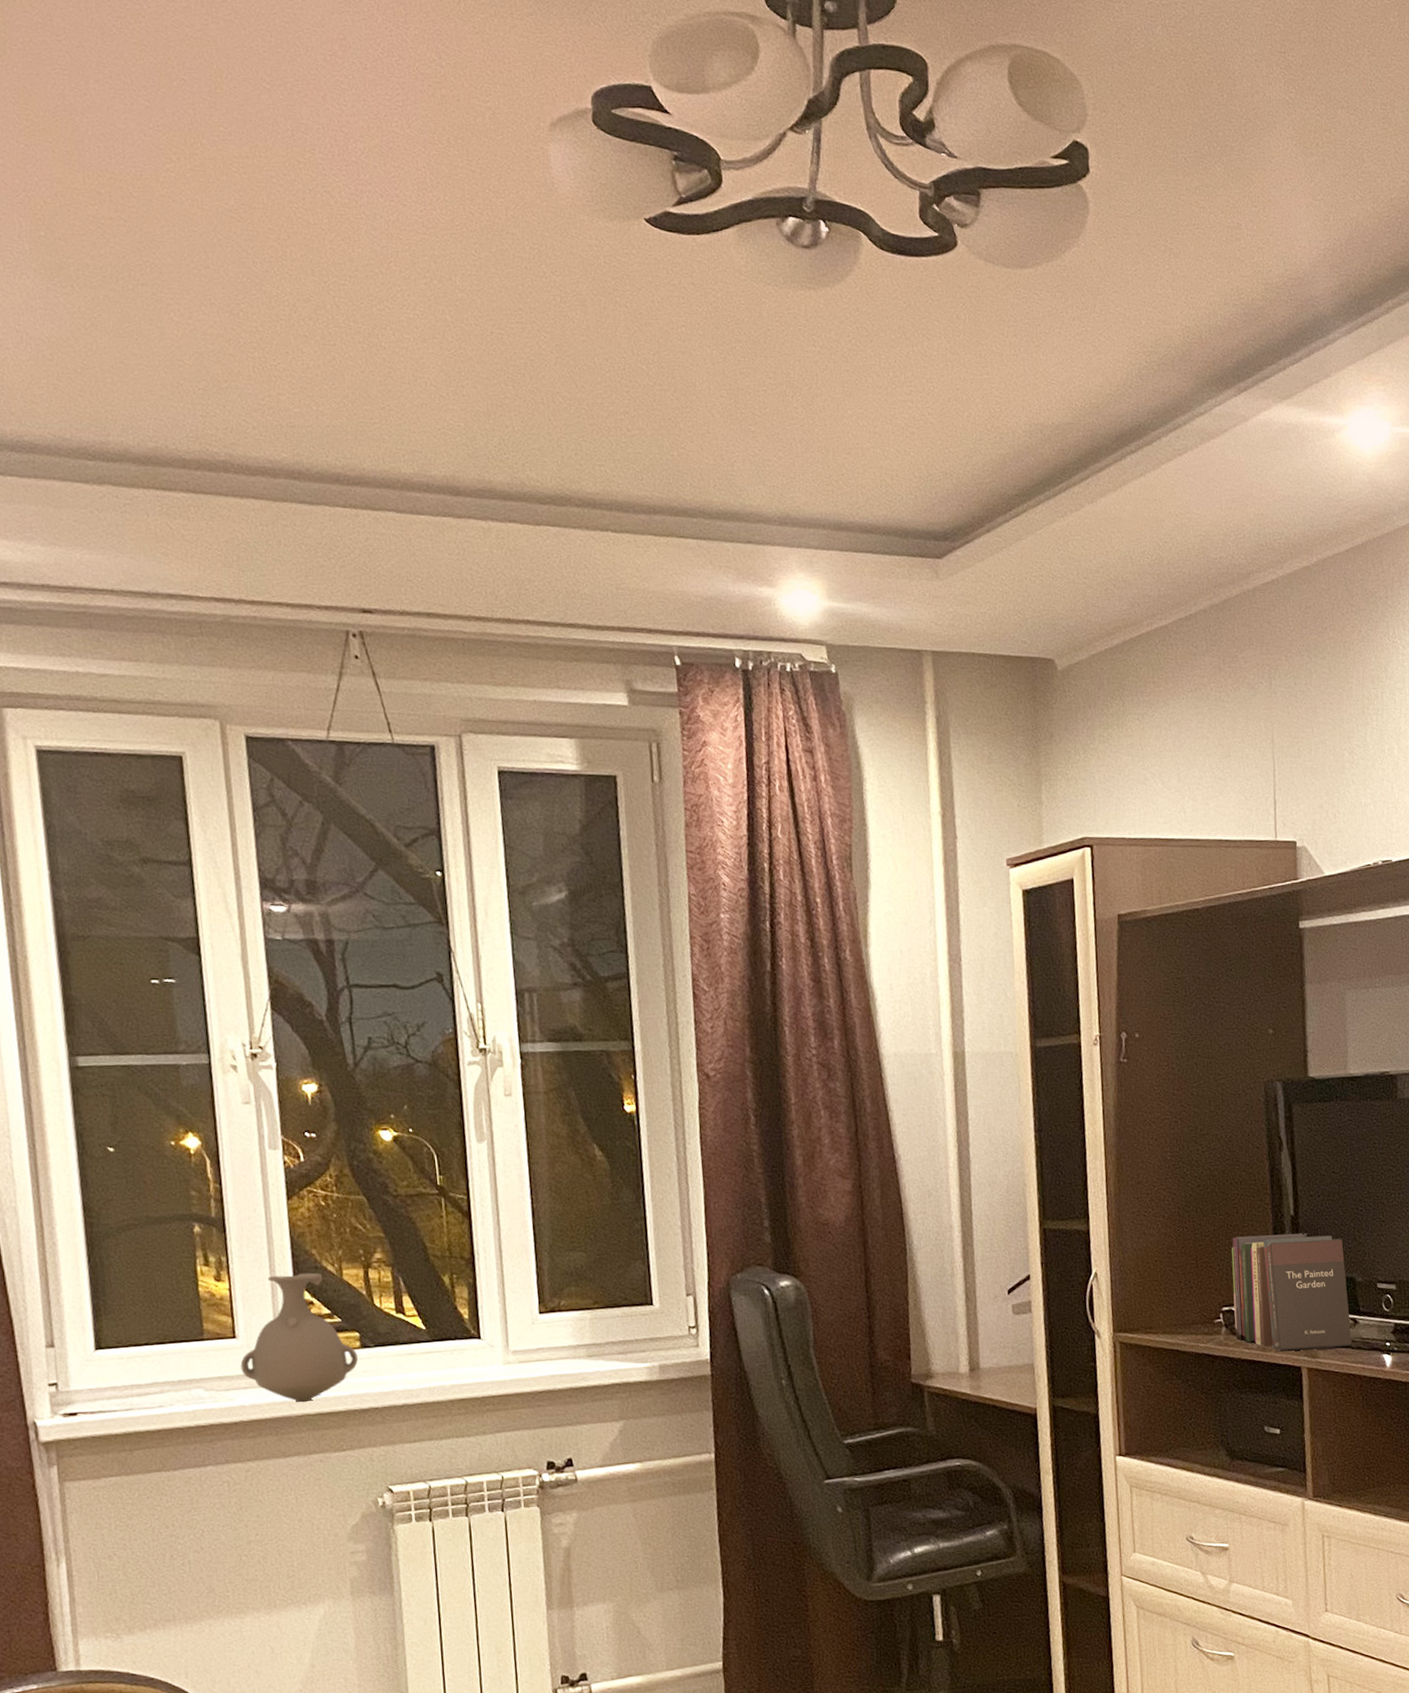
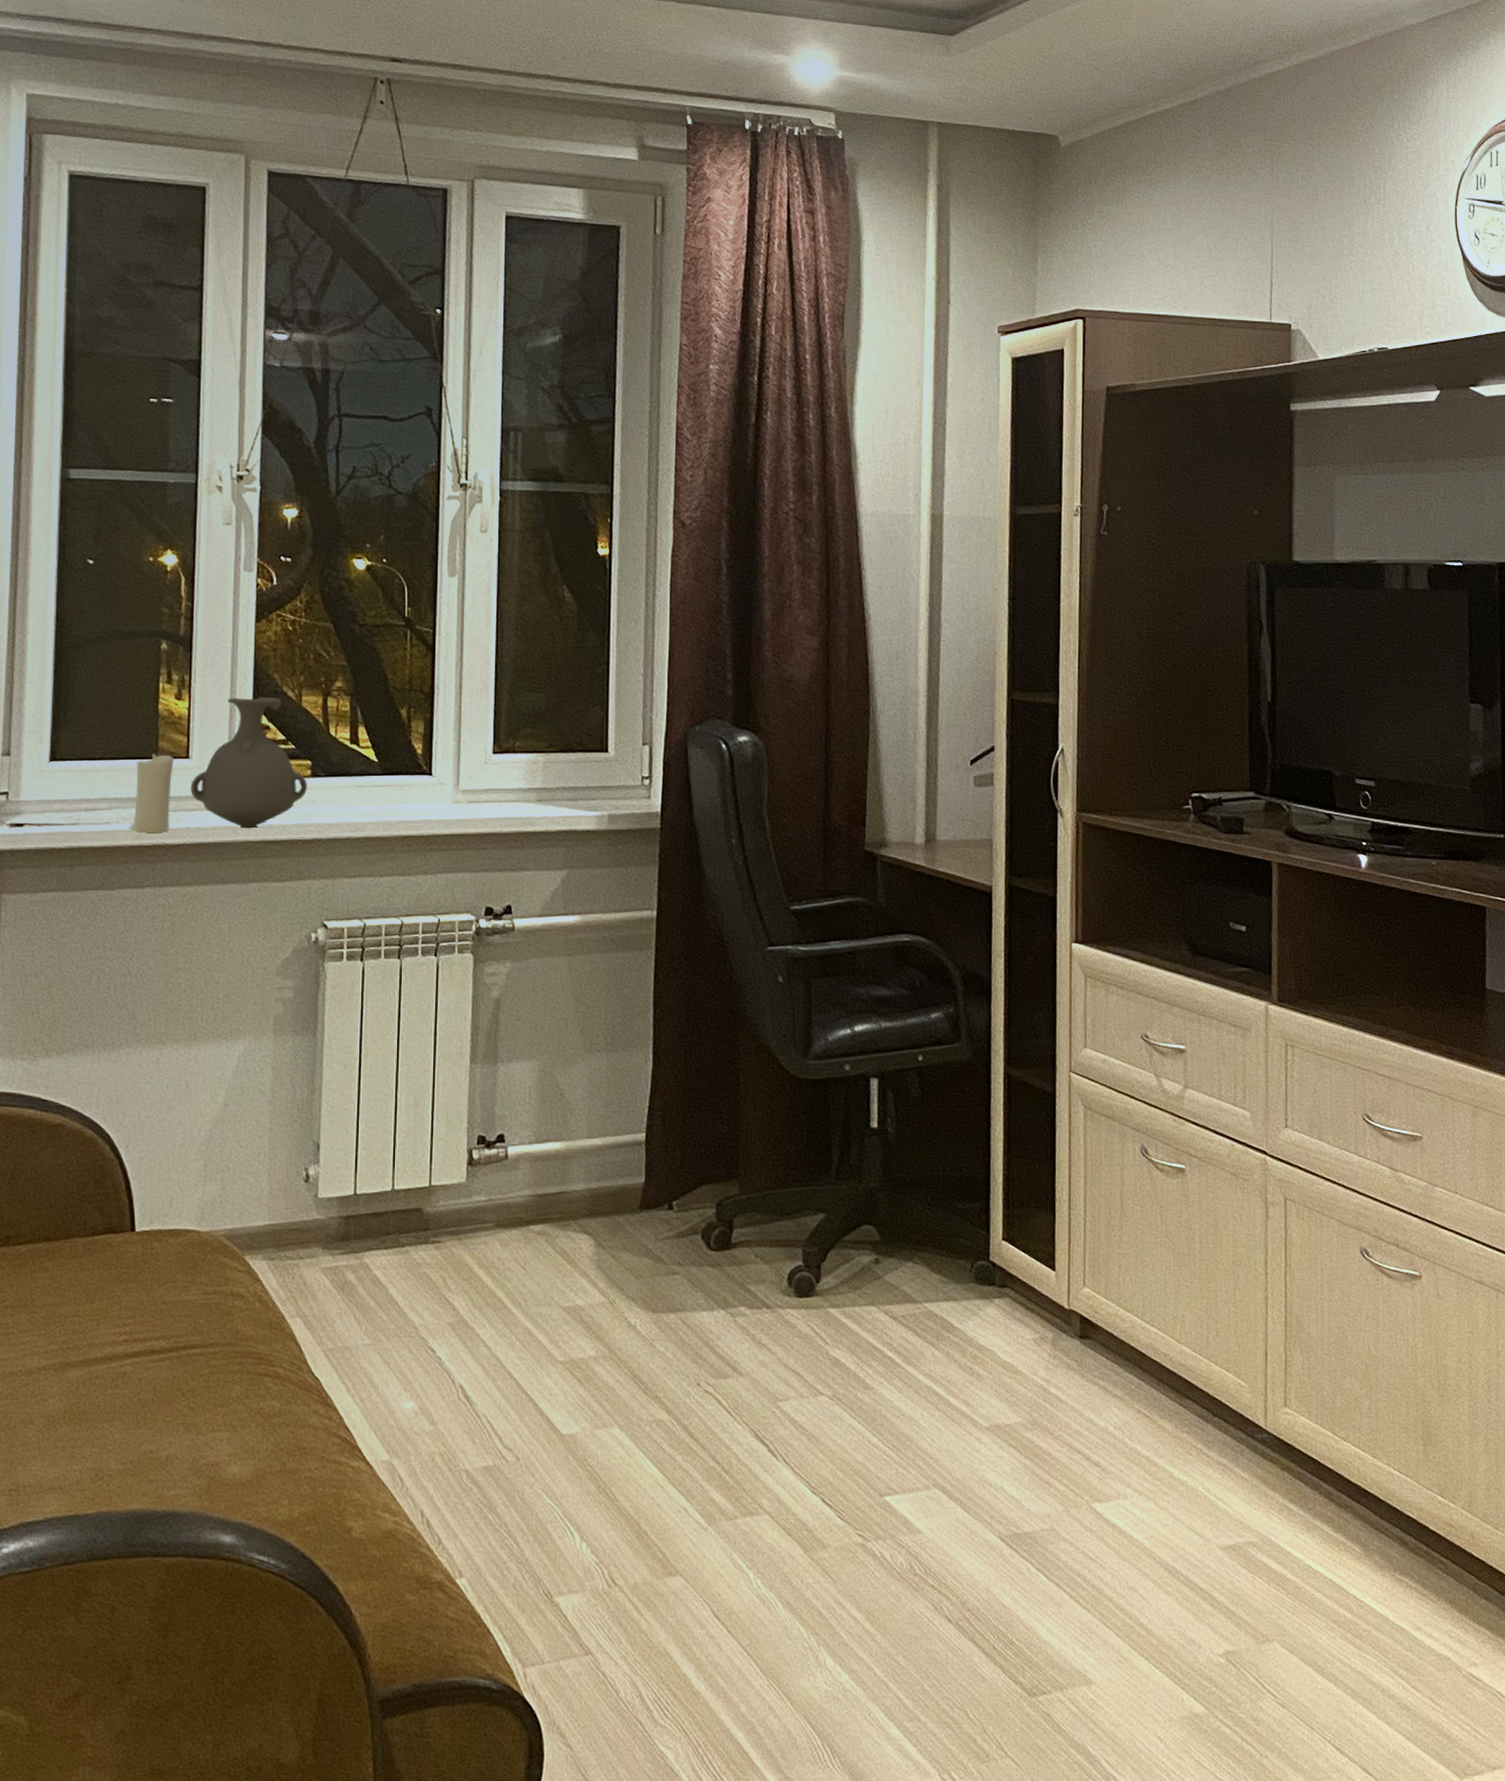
candle: none [183,1335,225,1415] -> present [128,753,174,834]
books: present [1231,1233,1352,1352] -> none [1203,720,1326,845]

